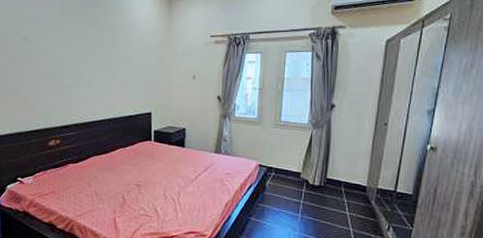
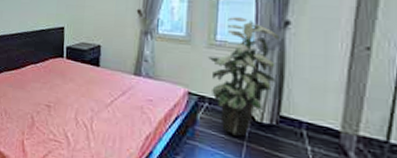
indoor plant: none [275,102,327,197] -> present [209,17,280,137]

